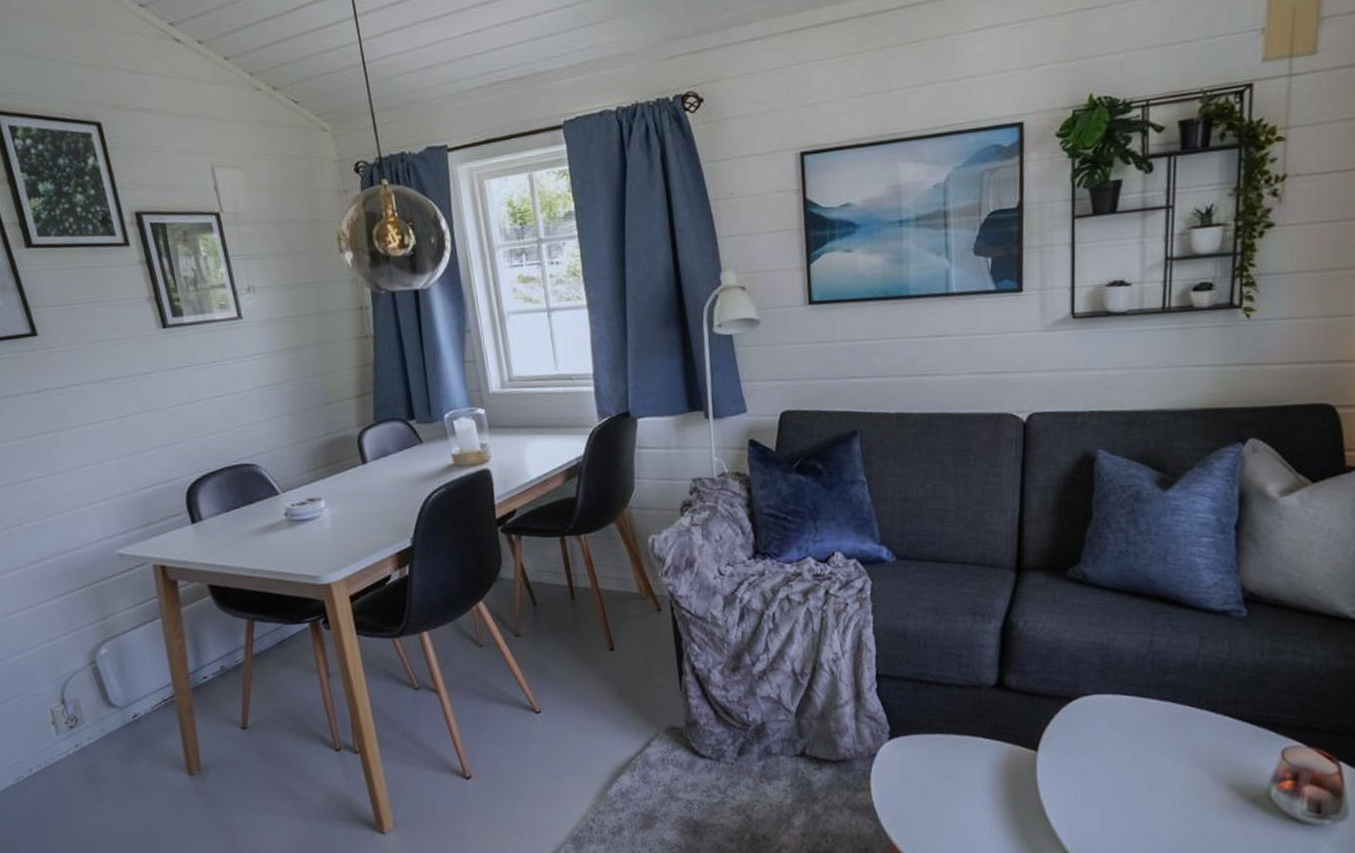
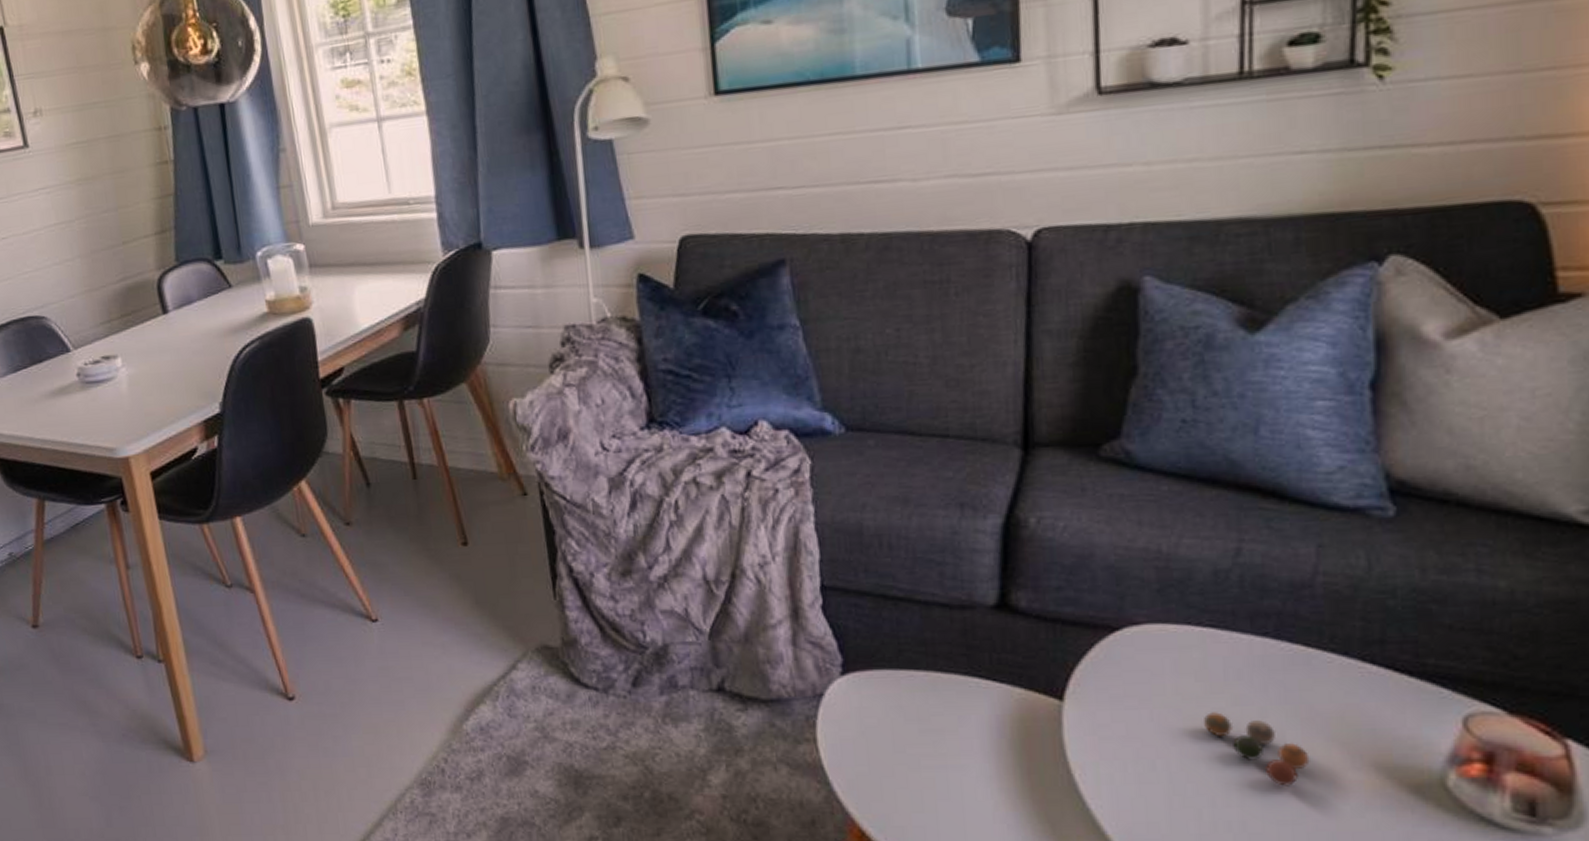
decorative ball: none [1126,754,1191,803] -> present [1202,712,1310,786]

